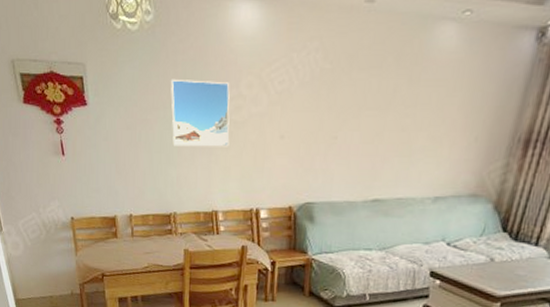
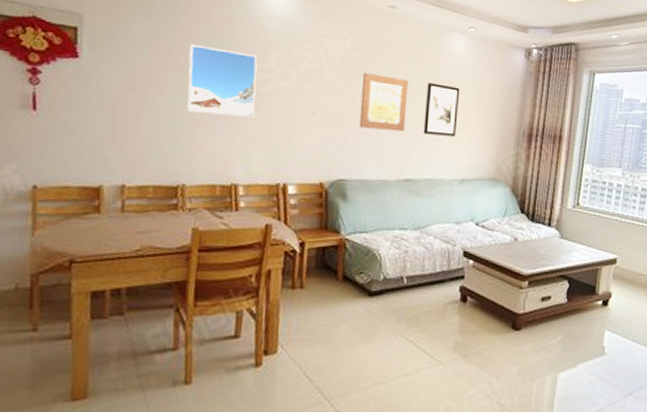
wall art: none [327,87,384,149] -> present [359,73,409,132]
wall art: none [396,89,444,150] -> present [423,82,460,137]

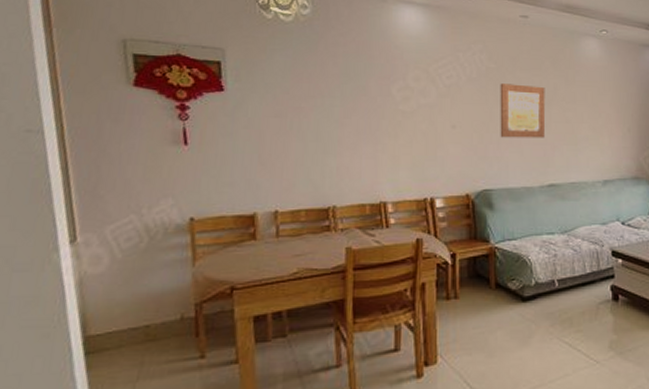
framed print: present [187,44,258,118] -> none [330,69,398,136]
wall art: present [423,82,460,137] -> none [563,88,597,139]

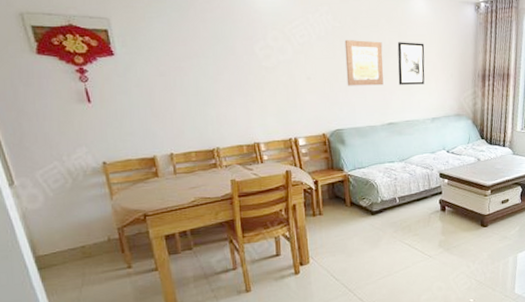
wall art: none [563,88,597,139] -> present [397,42,425,85]

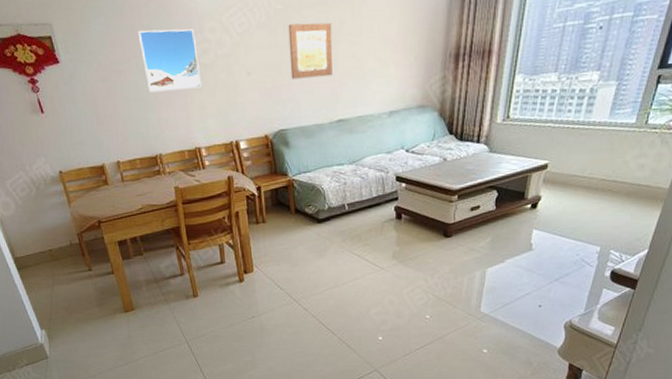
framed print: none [202,32,263,90] -> present [138,29,202,93]
wall art: present [397,42,425,85] -> none [349,19,383,74]

